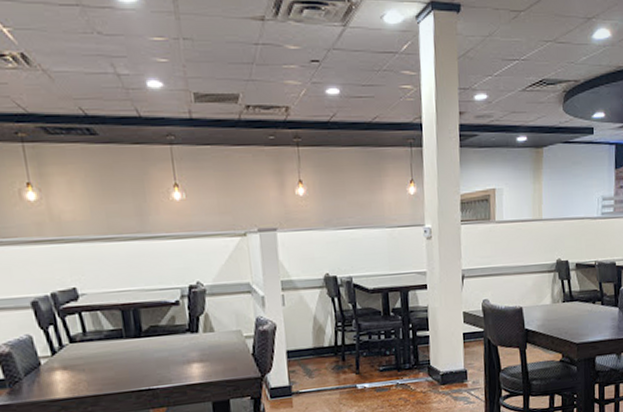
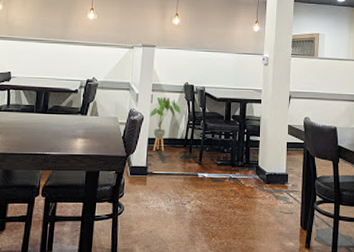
house plant: none [283,295,325,365] -> present [149,97,181,152]

